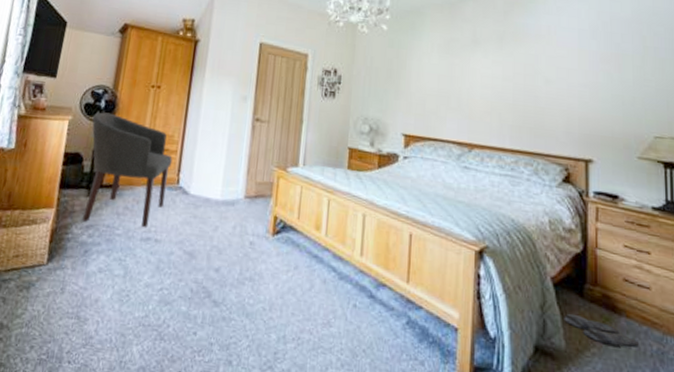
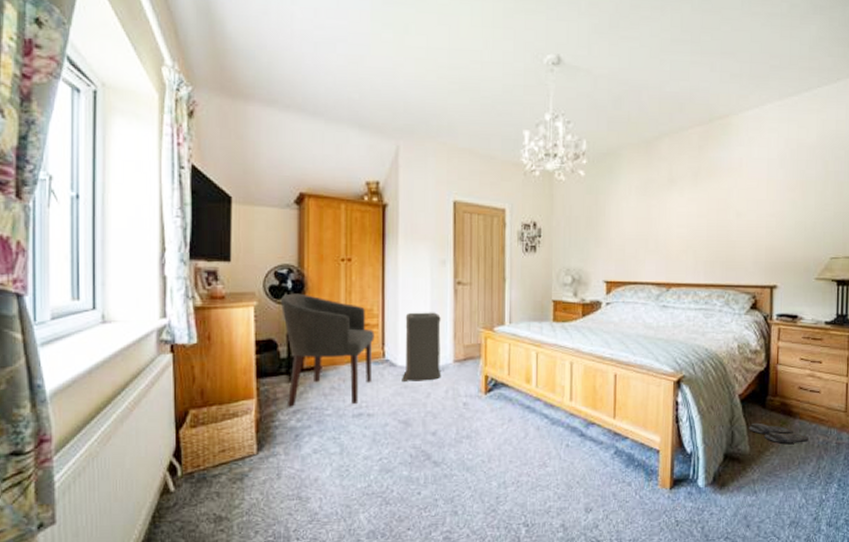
laundry basket: none [192,143,237,214] -> present [402,312,441,381]

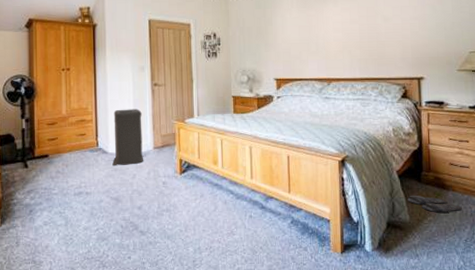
chair: present [280,293,375,407] -> none [16,97,90,188]

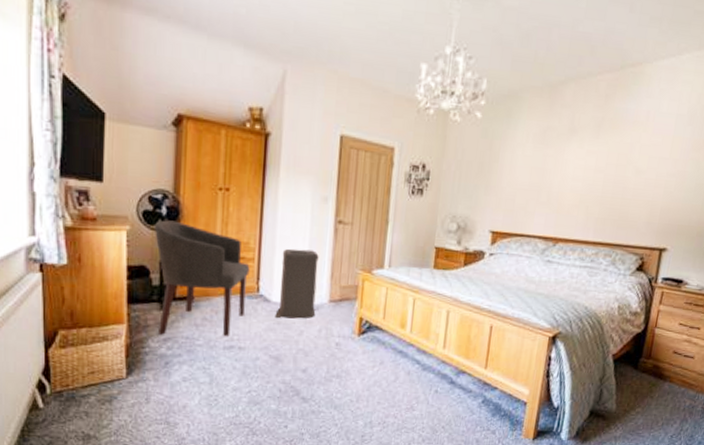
chair: none [16,97,90,188] -> present [154,220,250,336]
slippers: present [407,195,462,213] -> none [618,382,676,405]

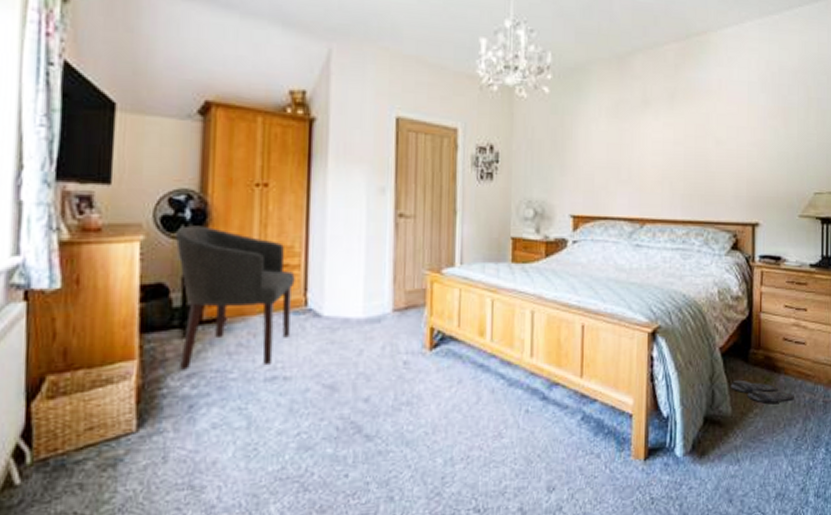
laundry basket: present [275,248,319,319] -> none [328,250,378,336]
slippers: none [618,382,676,405] -> present [730,379,794,403]

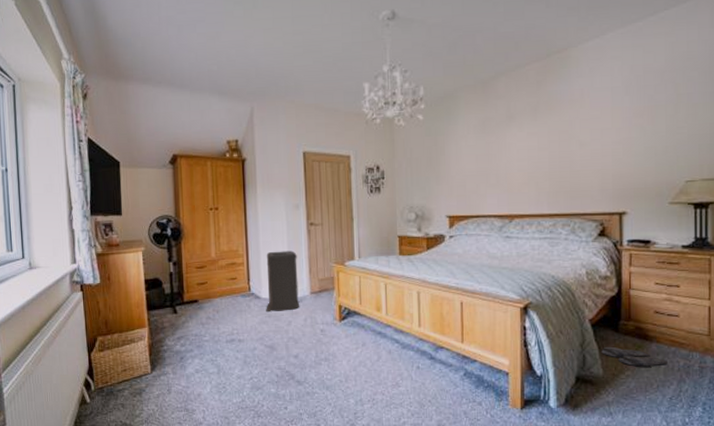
chair: present [175,225,295,370] -> none [162,239,241,334]
laundry basket: none [328,250,378,336] -> present [266,250,300,311]

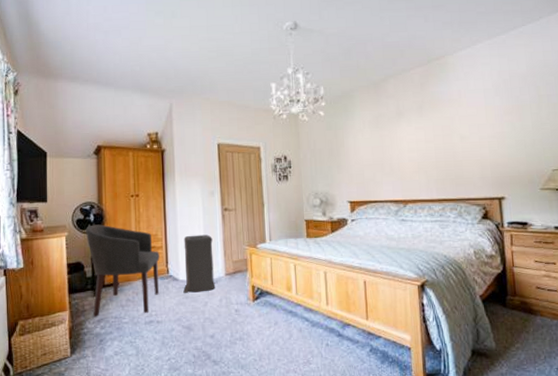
chair: none [162,239,241,334] -> present [85,224,160,317]
slippers: present [601,346,668,367] -> none [492,320,552,340]

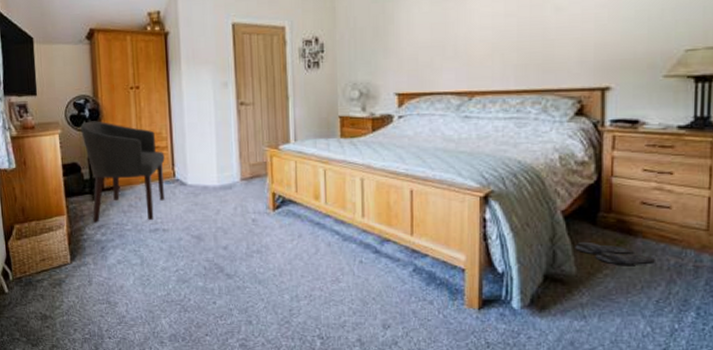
laundry basket: present [183,234,216,293] -> none [192,133,230,199]
slippers: none [492,320,552,340] -> present [575,241,655,265]

